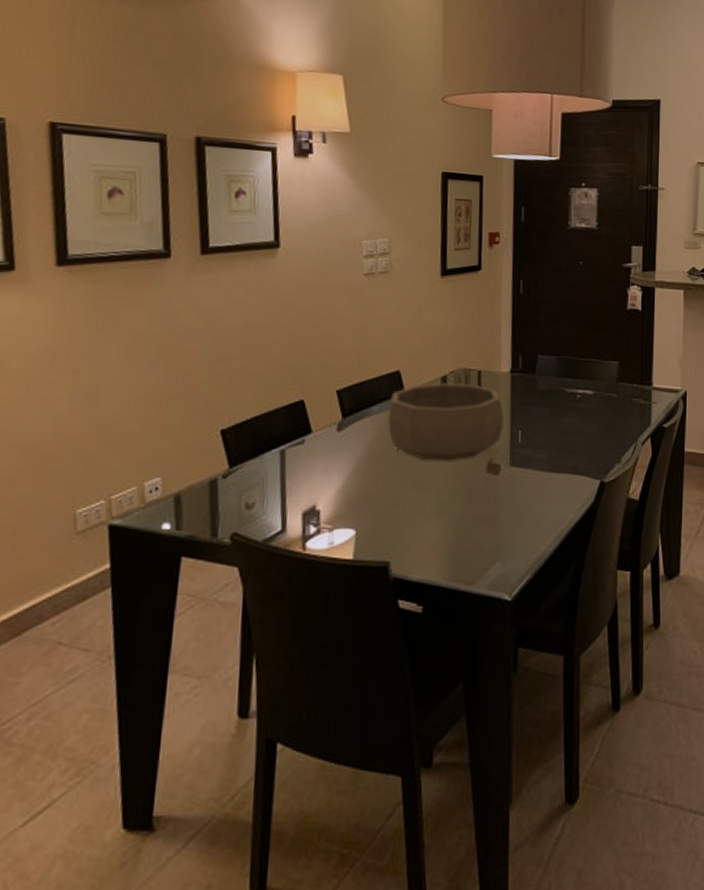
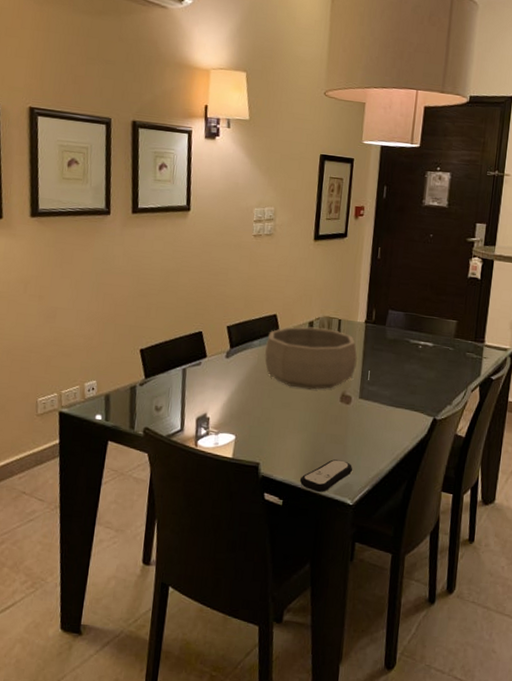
remote control: none [442,546,509,589] -> present [299,459,353,492]

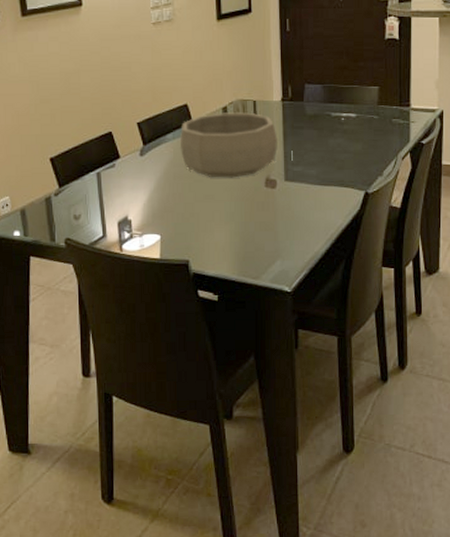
remote control: present [299,459,353,492] -> none [232,247,287,282]

